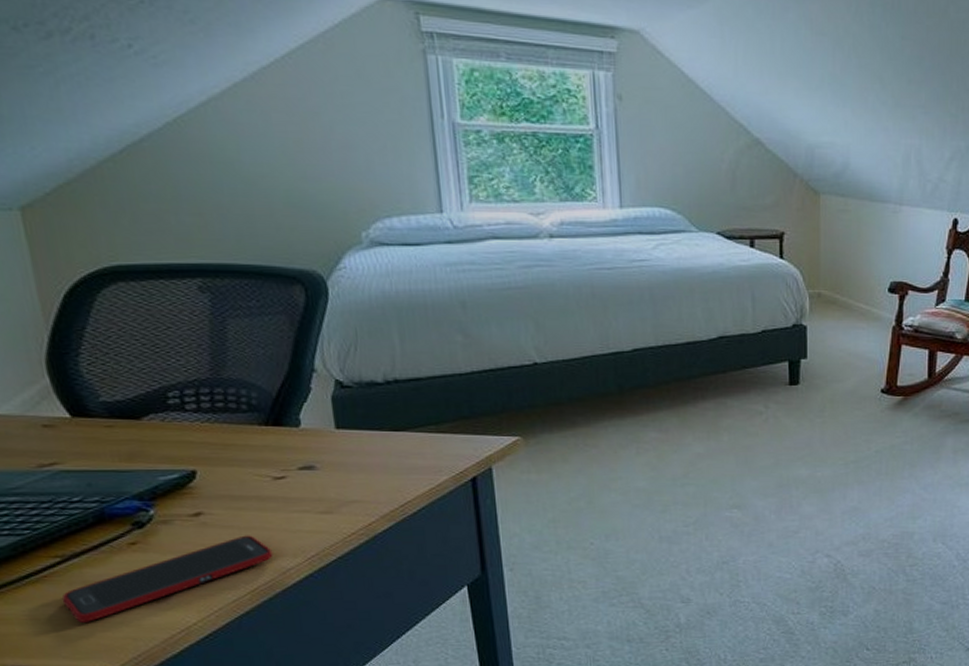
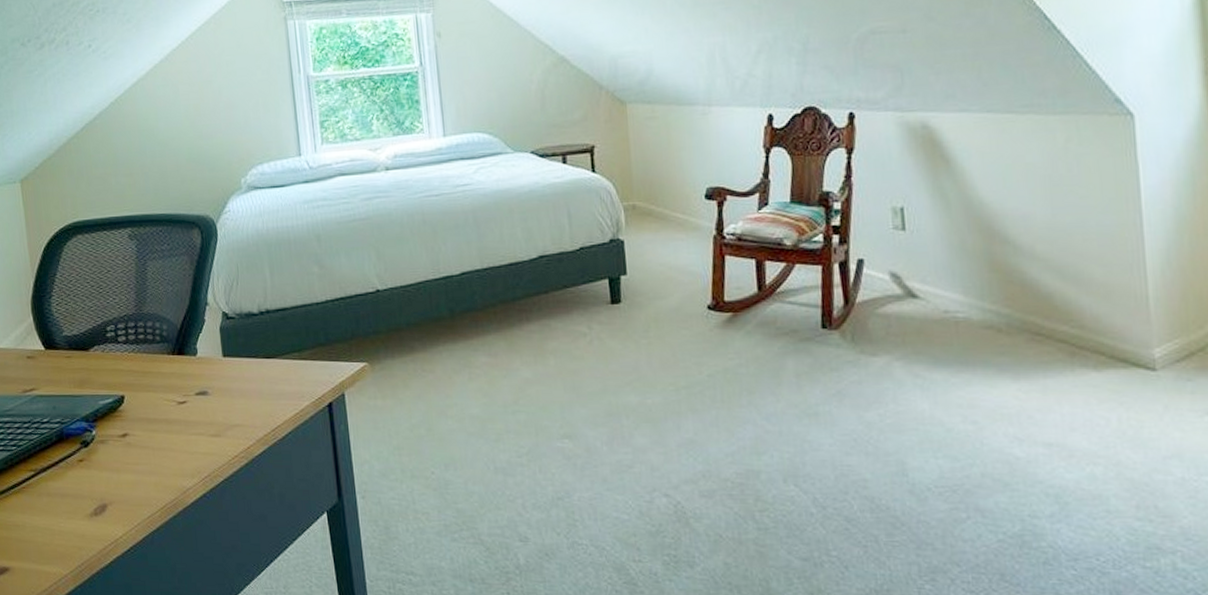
cell phone: present [61,535,273,623] -> none [33,455,177,531]

